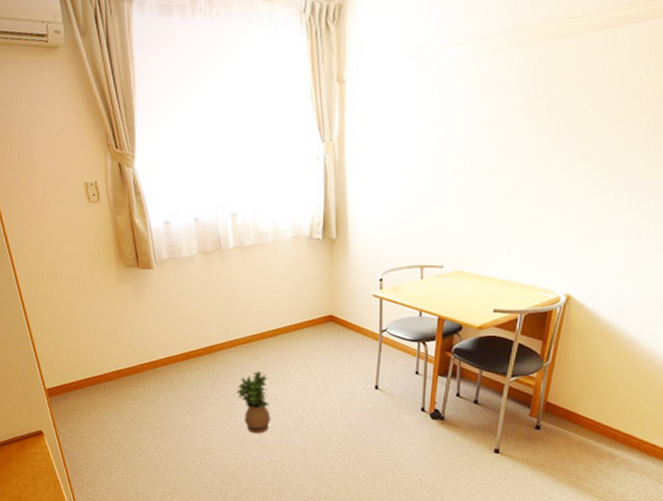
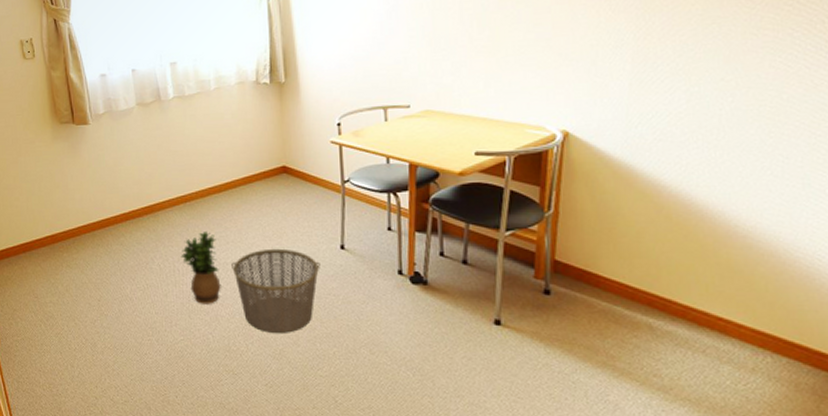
basket: none [281,387,357,458] -> present [231,248,320,333]

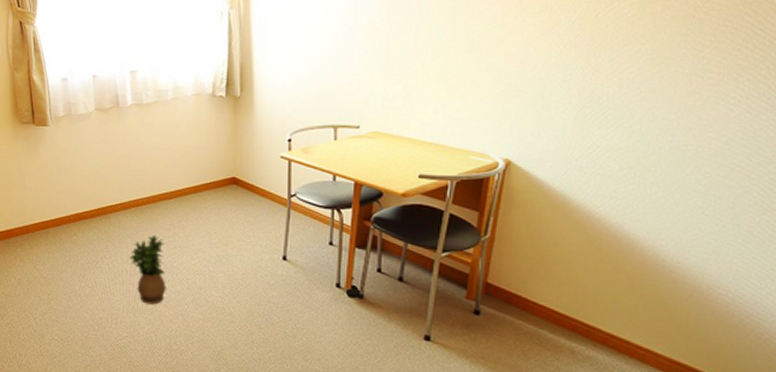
basket: present [231,248,320,333] -> none [177,255,262,336]

